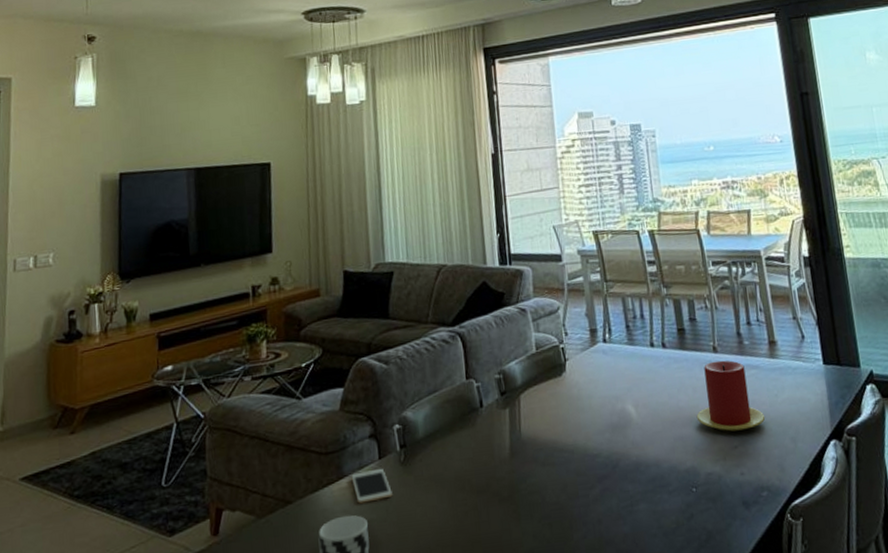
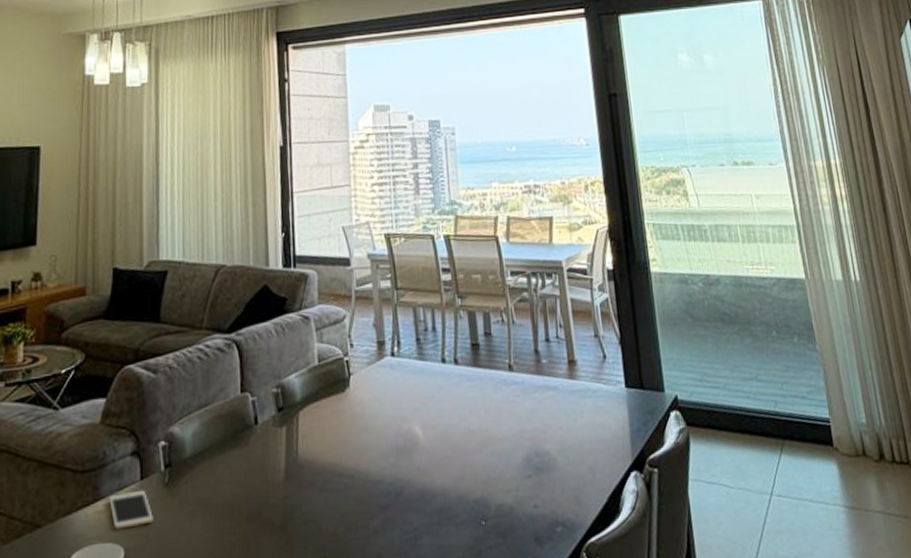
candle: present [696,360,766,432] -> none [488,379,563,459]

